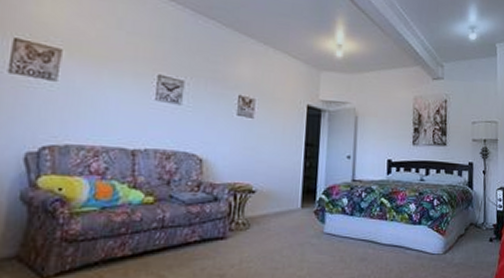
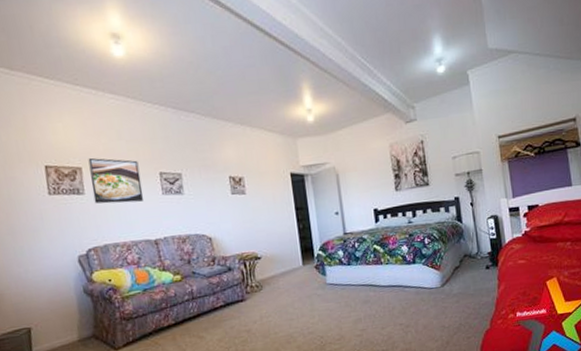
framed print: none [67,41,135,103] -> present [88,157,144,204]

